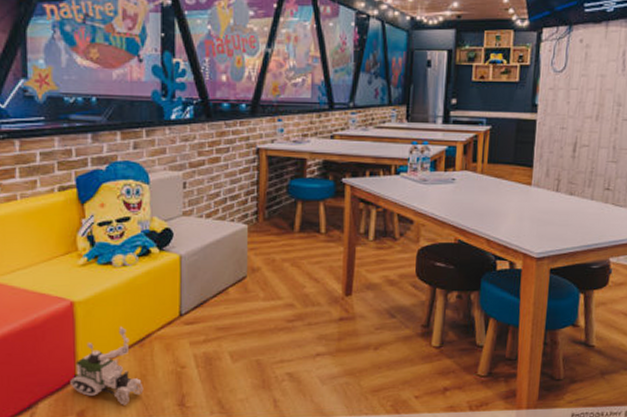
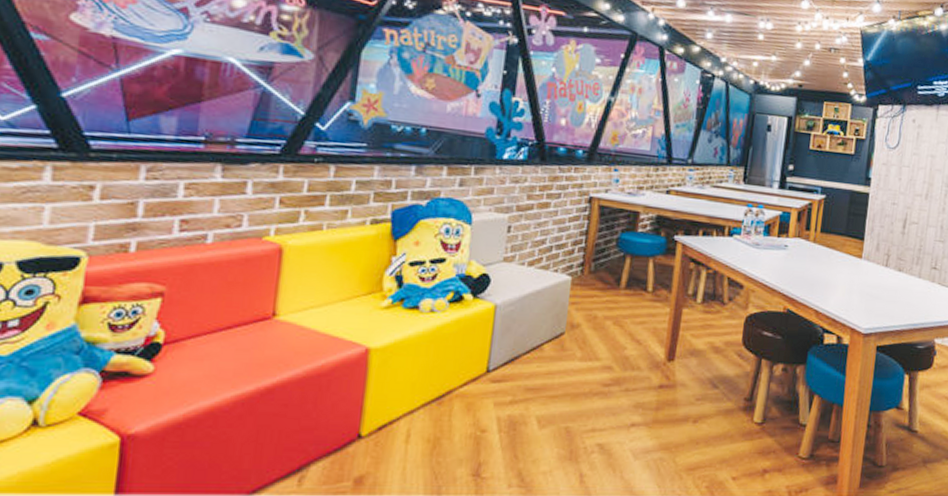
toy tank: present [70,327,144,405] -> none [351,381,436,472]

